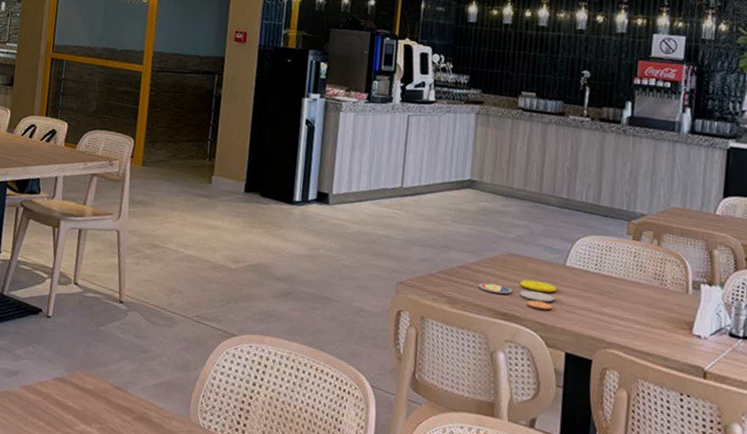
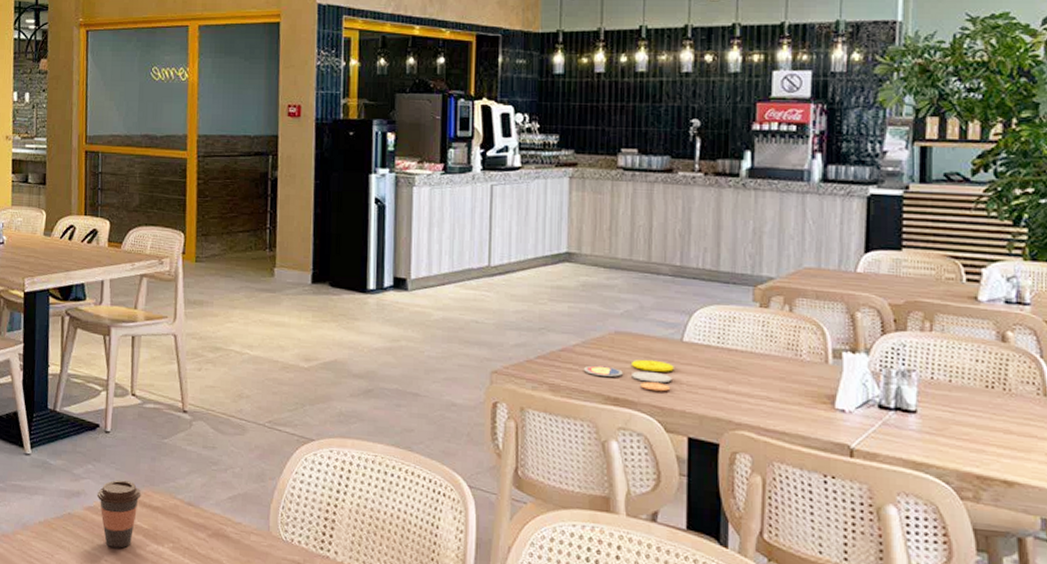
coffee cup: none [33,362,75,427] -> present [96,480,142,548]

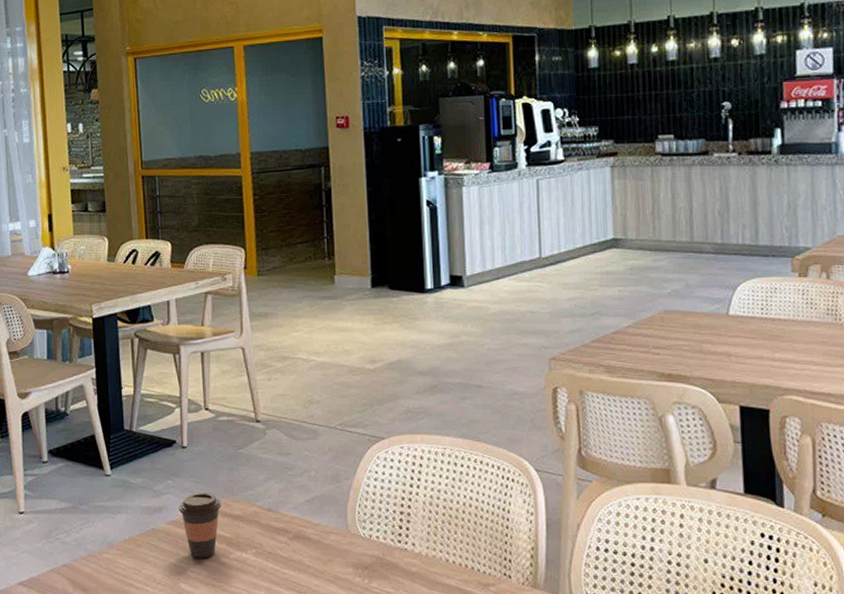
plate: present [584,359,674,392] -> none [637,335,722,365]

